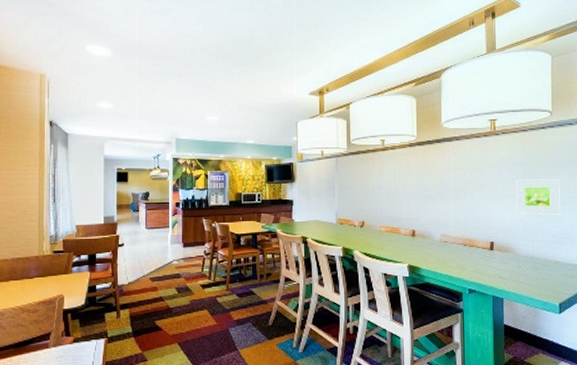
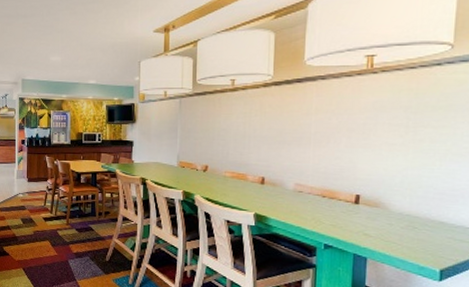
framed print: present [516,179,561,215] -> none [393,125,456,169]

